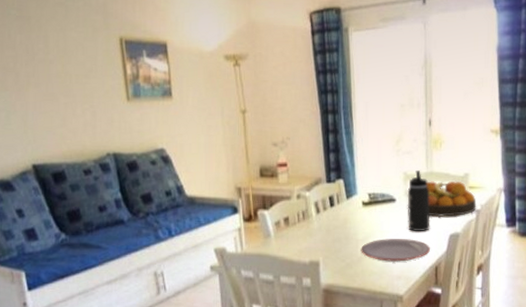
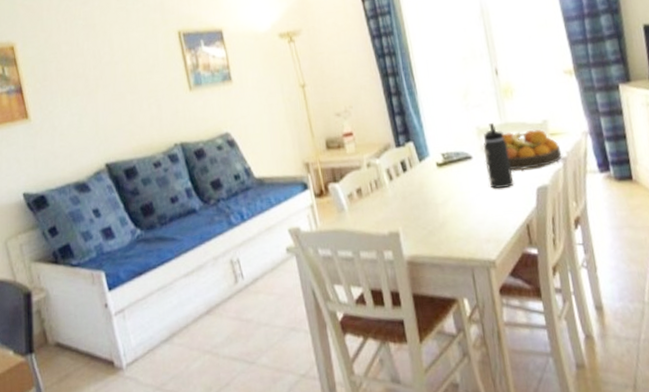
plate: present [361,239,430,262] -> none [441,197,518,225]

